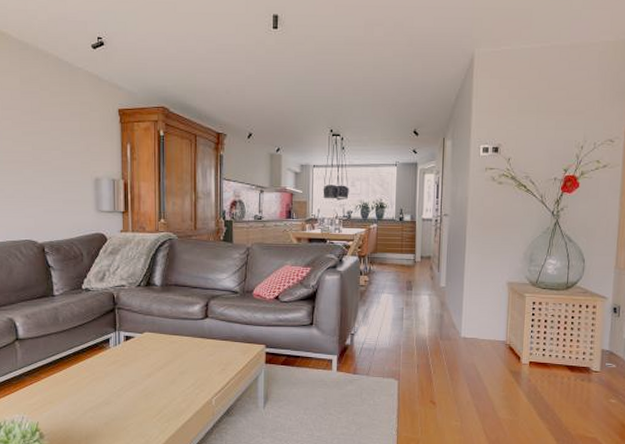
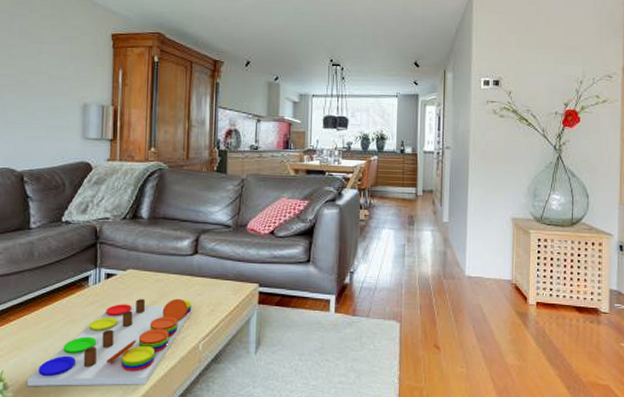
board game: none [61,358,205,436] -> present [28,298,193,386]

